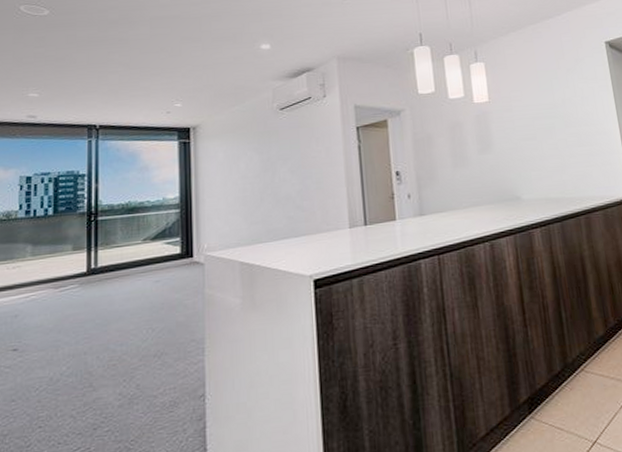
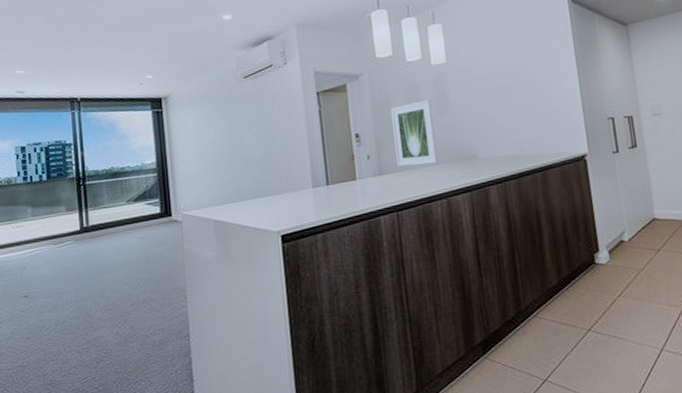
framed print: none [433,138,481,207] -> present [391,99,438,167]

